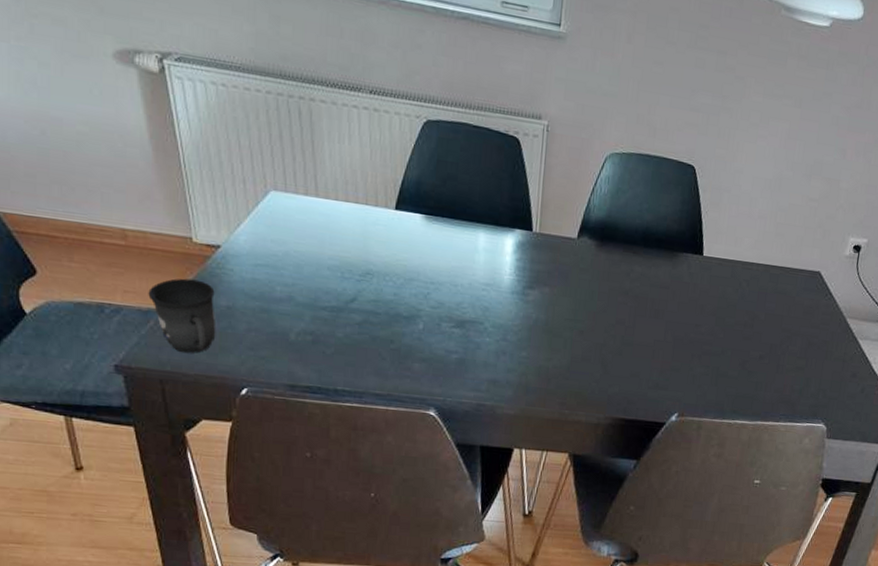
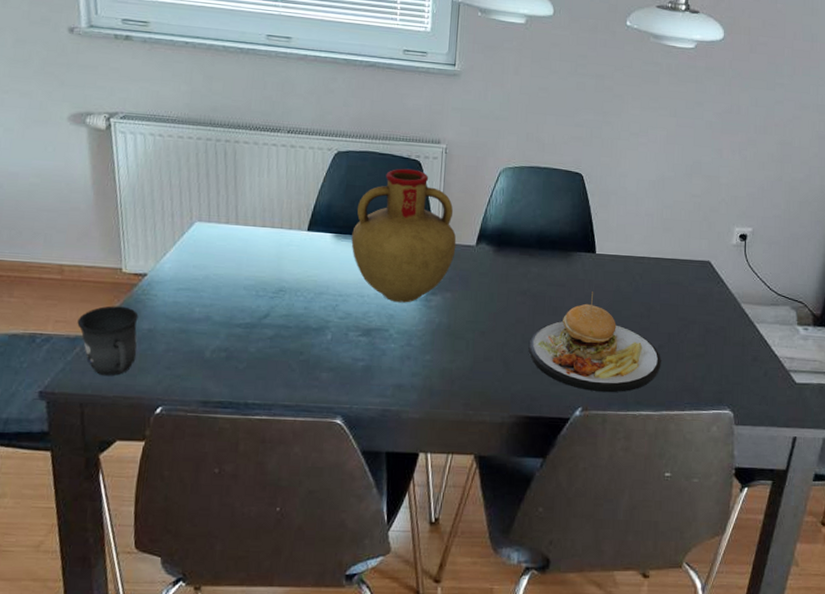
vase: none [443,145,557,296] -> present [351,168,457,303]
plate: none [627,296,761,400] -> present [528,291,661,393]

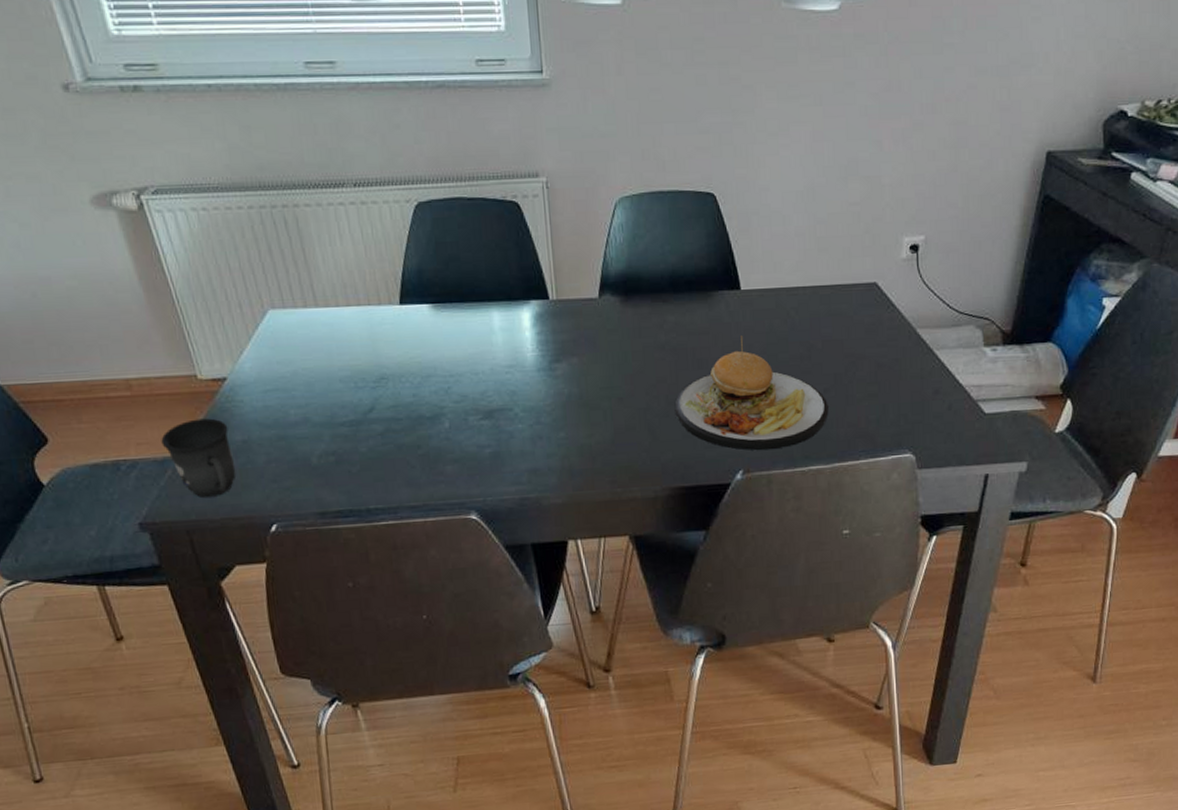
vase: present [351,168,457,303] -> none [452,213,576,376]

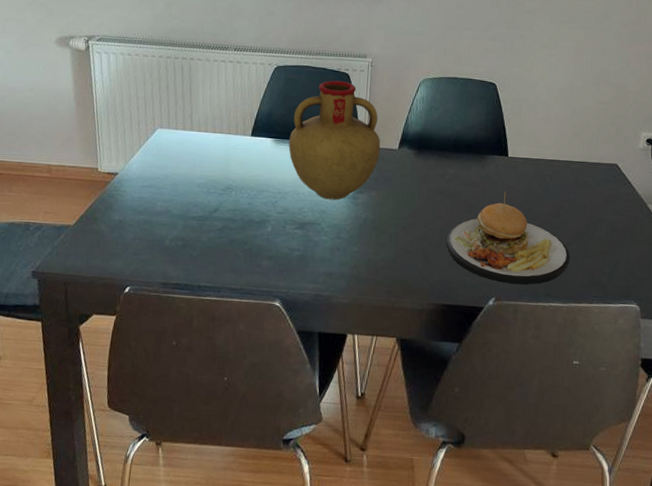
mug: present [161,418,236,498] -> none [62,200,111,260]
vase: none [452,213,576,376] -> present [288,80,381,200]

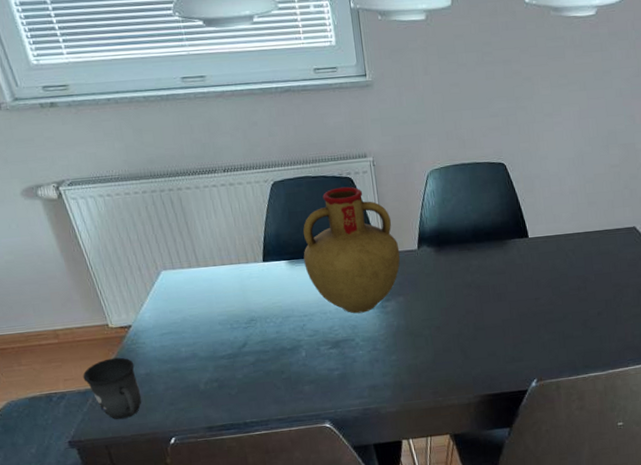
mug: none [62,200,111,260] -> present [83,357,142,420]
plate: present [445,191,570,285] -> none [481,273,602,363]

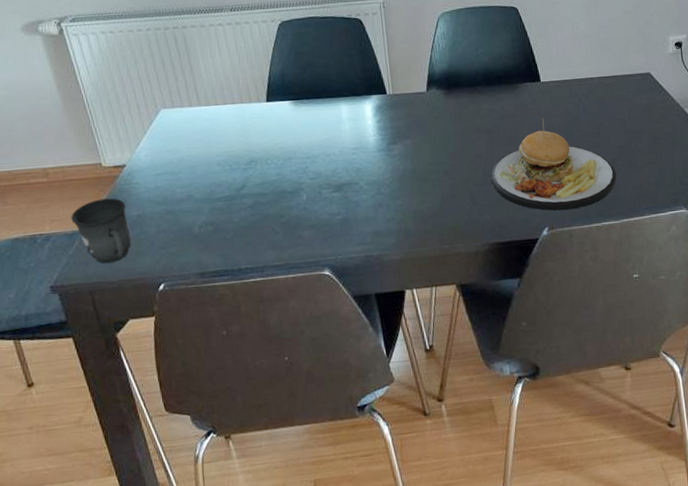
vase: present [303,186,401,314] -> none [308,27,409,156]
plate: none [481,273,602,363] -> present [491,118,617,211]

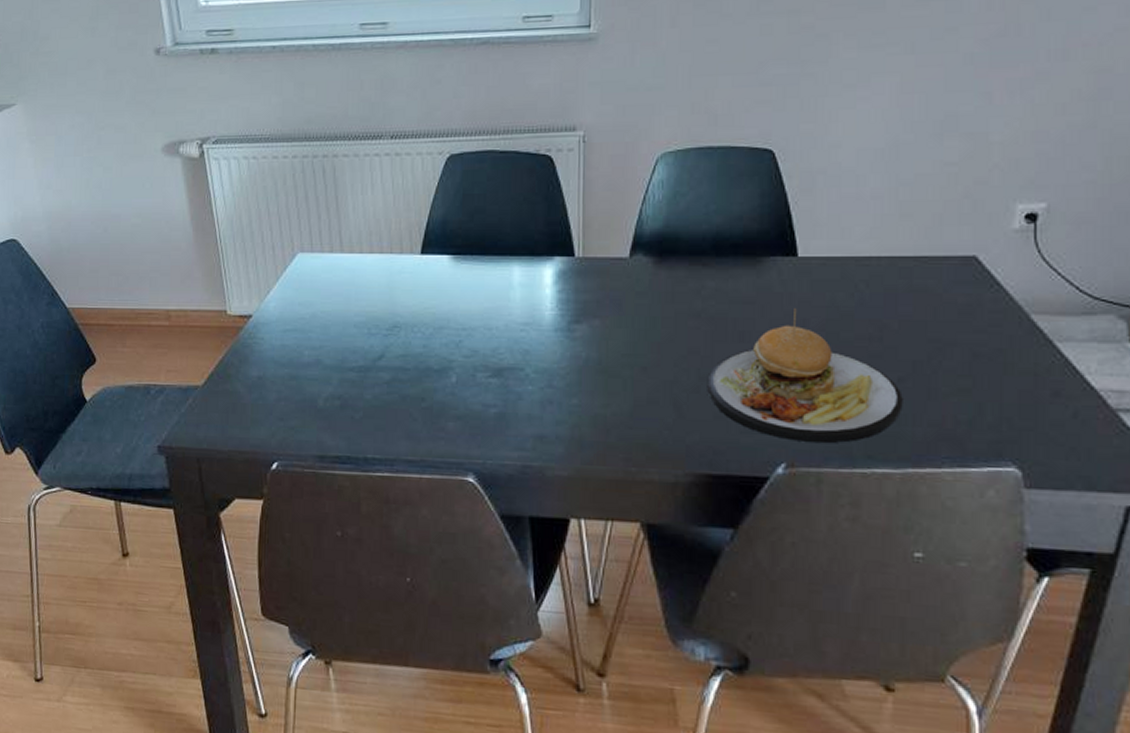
mug: present [71,198,132,264] -> none [188,352,248,429]

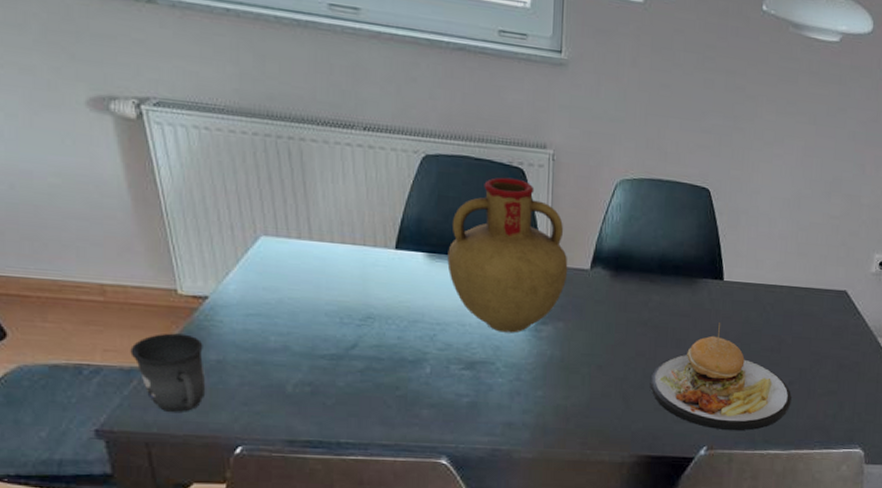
mug: none [188,352,248,429] -> present [130,333,206,413]
vase: none [473,167,604,335] -> present [447,177,568,333]

